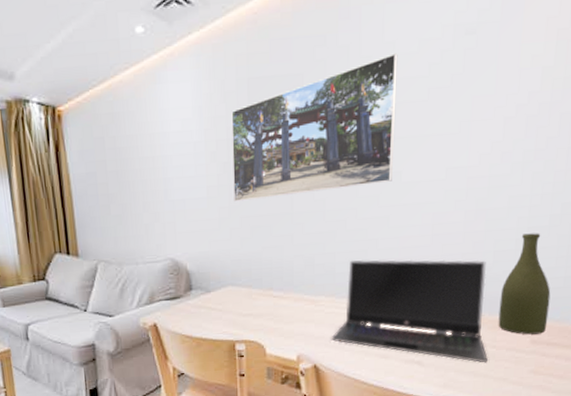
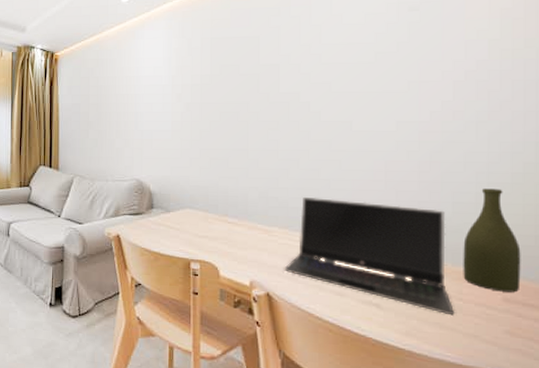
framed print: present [231,53,398,202] -> none [195,24,345,136]

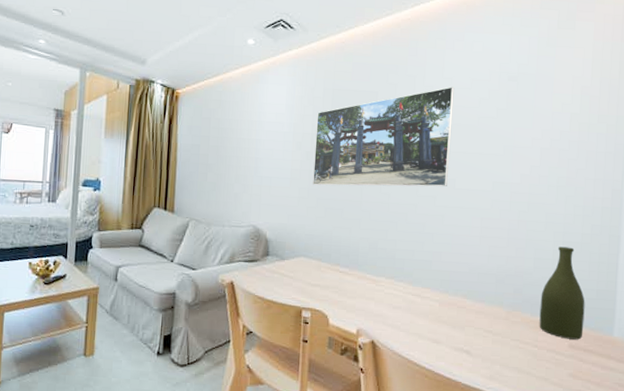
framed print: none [195,24,345,136] -> present [313,87,454,187]
laptop computer: present [284,196,454,316] -> none [388,248,530,361]

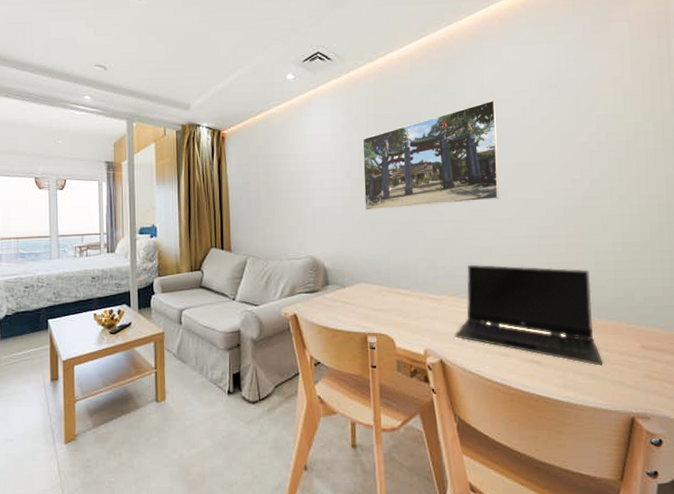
laptop computer: none [388,248,530,361] -> present [455,264,602,366]
bottle: present [539,246,585,340] -> none [606,247,654,340]

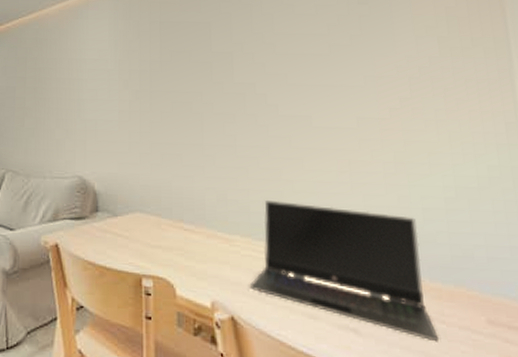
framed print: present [362,100,499,210] -> none [144,13,303,128]

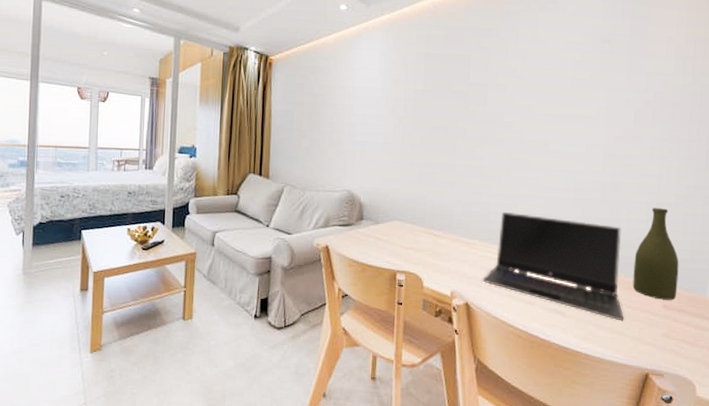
bottle: none [438,193,503,313] -> present [632,208,679,300]

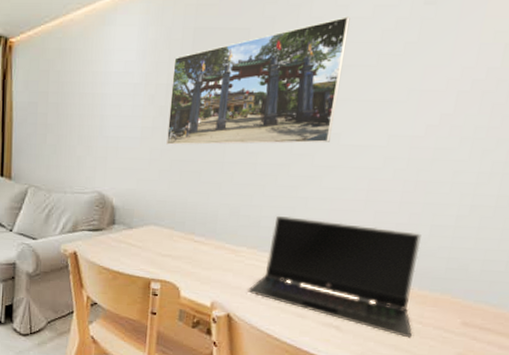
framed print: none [406,49,547,150] -> present [166,17,350,145]
bottle: present [632,208,679,300] -> none [427,211,490,317]

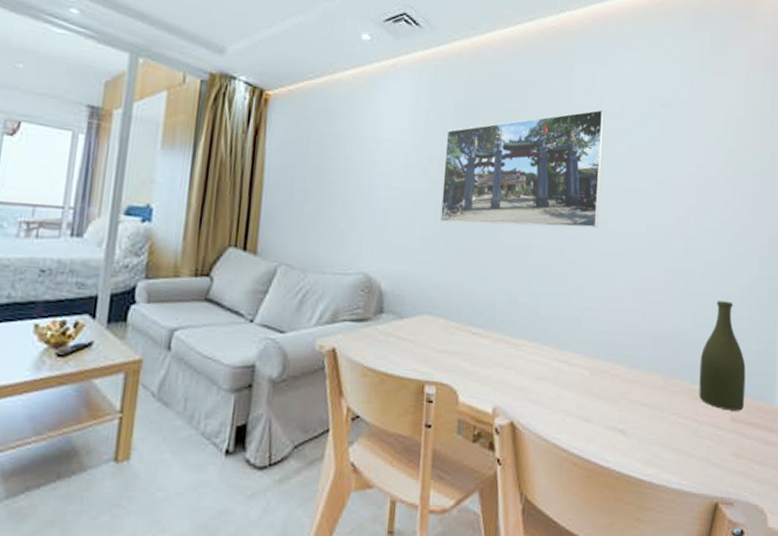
laptop computer: present [247,215,421,338] -> none [531,303,690,439]
bottle: none [427,211,490,317] -> present [699,301,746,411]

